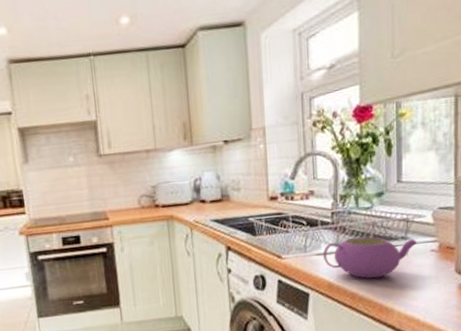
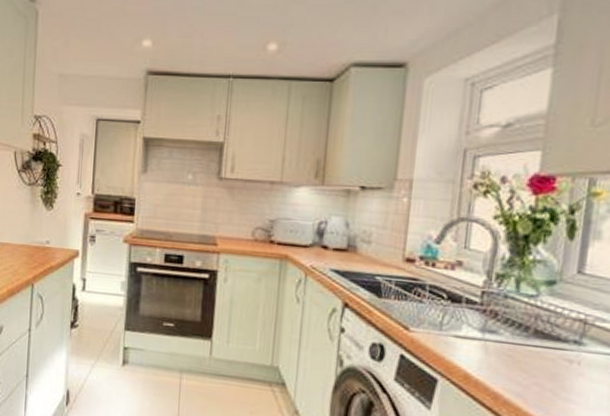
teapot: present [323,237,418,279] -> none [463,326,597,384]

